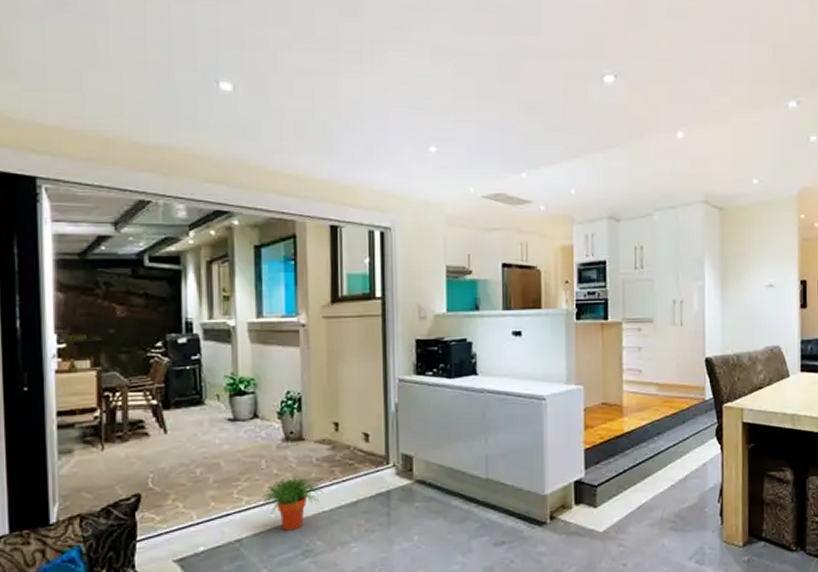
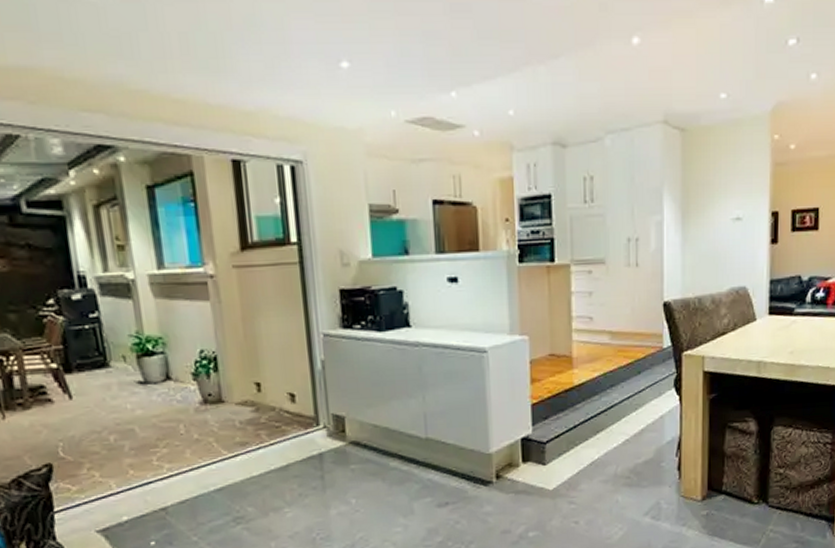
potted plant: present [259,475,322,531] -> none [181,440,249,497]

